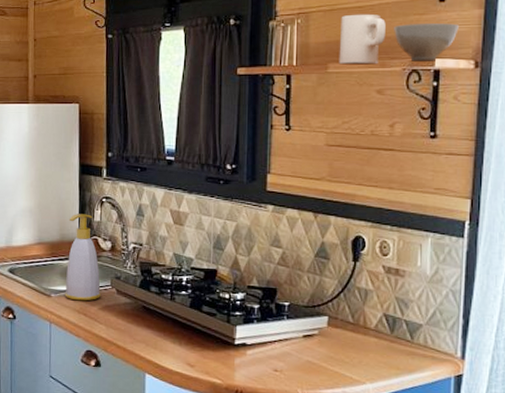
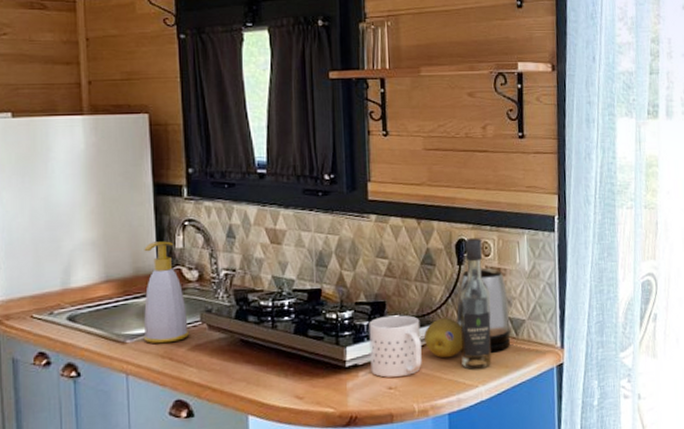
mug: none [258,302,310,362] -> present [369,315,422,378]
fruit: none [313,311,353,351] -> present [424,318,462,359]
cup: present [339,14,386,65] -> none [429,18,472,68]
kettle: none [348,267,405,352] -> present [456,267,511,353]
bottle: none [350,236,386,366] -> present [459,238,492,369]
bowl: present [394,23,459,63] -> none [479,29,536,66]

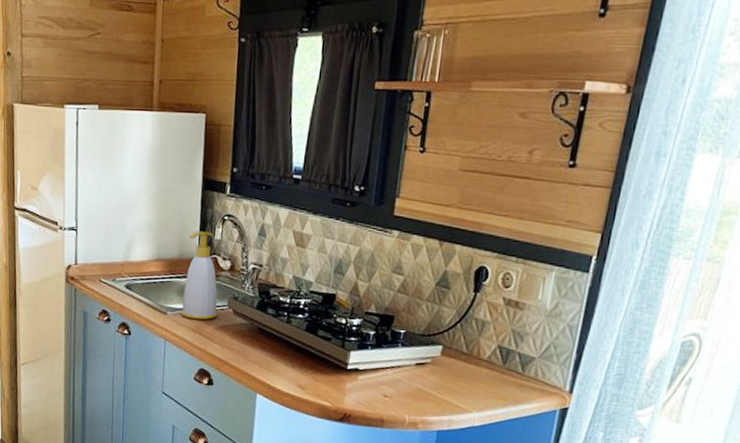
mug: present [369,315,422,378] -> none [370,329,425,389]
fruit: present [424,318,462,359] -> none [426,341,467,380]
kettle: present [456,267,511,353] -> none [462,298,522,383]
bottle: present [459,238,492,369] -> none [459,267,505,396]

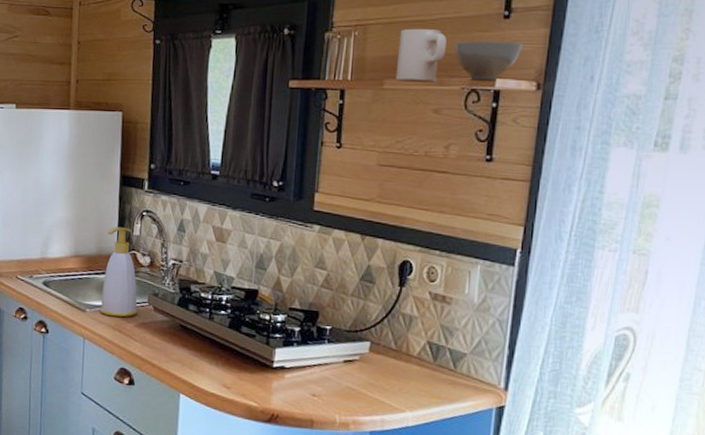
cup: none [483,27,539,85] -> present [395,28,447,82]
bowl: none [545,41,616,85] -> present [454,41,523,82]

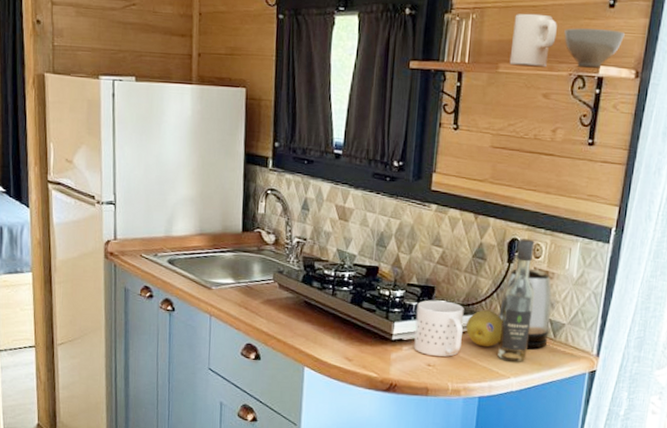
soap bottle: present [100,227,138,318] -> none [226,205,264,295]
mug: none [297,325,352,387] -> present [414,300,464,357]
fruit: none [354,337,396,377] -> present [466,310,503,347]
bottle: none [390,261,431,395] -> present [498,238,535,362]
kettle: none [390,293,451,381] -> present [499,268,552,349]

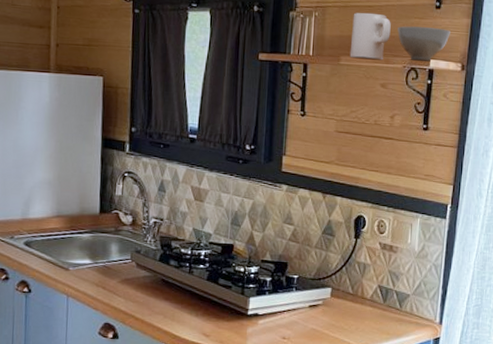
mug: present [414,300,464,357] -> none [269,275,316,330]
fruit: present [466,310,503,347] -> none [318,283,353,319]
bottle: present [498,238,535,362] -> none [348,216,381,332]
kettle: present [499,268,552,349] -> none [348,243,397,320]

